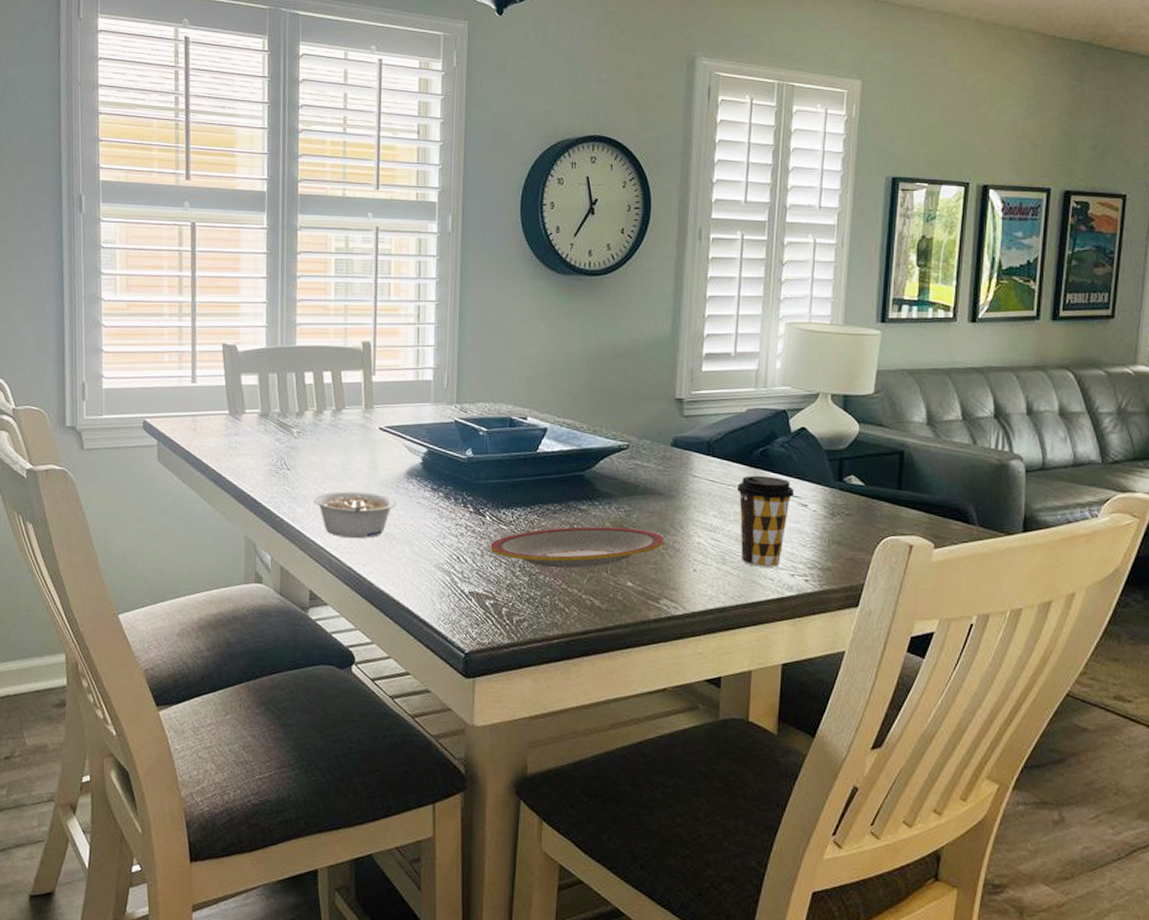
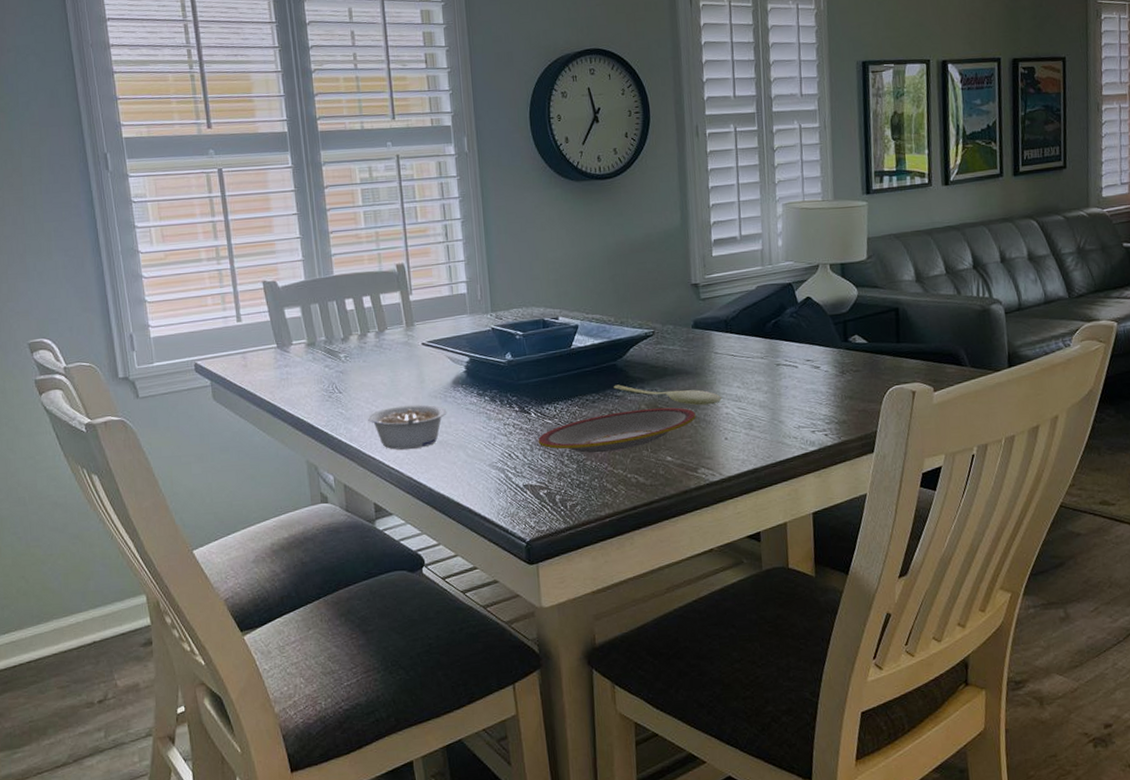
spoon: none [578,497,694,531] -> present [614,384,721,405]
coffee cup: present [736,475,795,568] -> none [755,344,807,428]

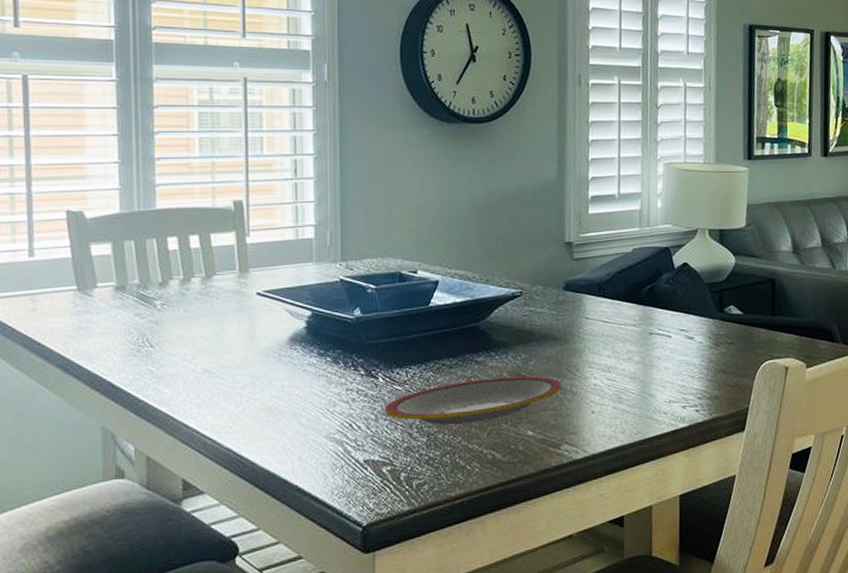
legume: present [368,404,447,450] -> none [183,364,280,416]
spoon: present [614,384,721,405] -> none [474,349,590,375]

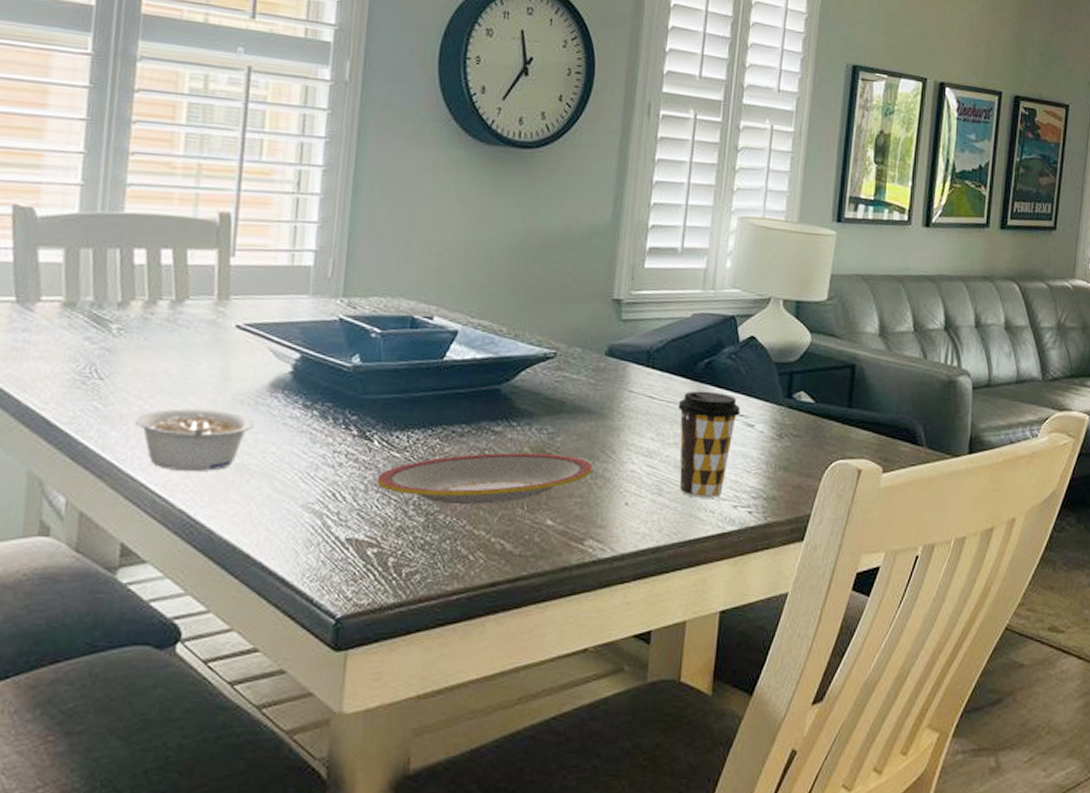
legume: none [183,364,280,416] -> present [135,408,255,471]
coffee cup: none [628,312,681,402] -> present [677,390,741,498]

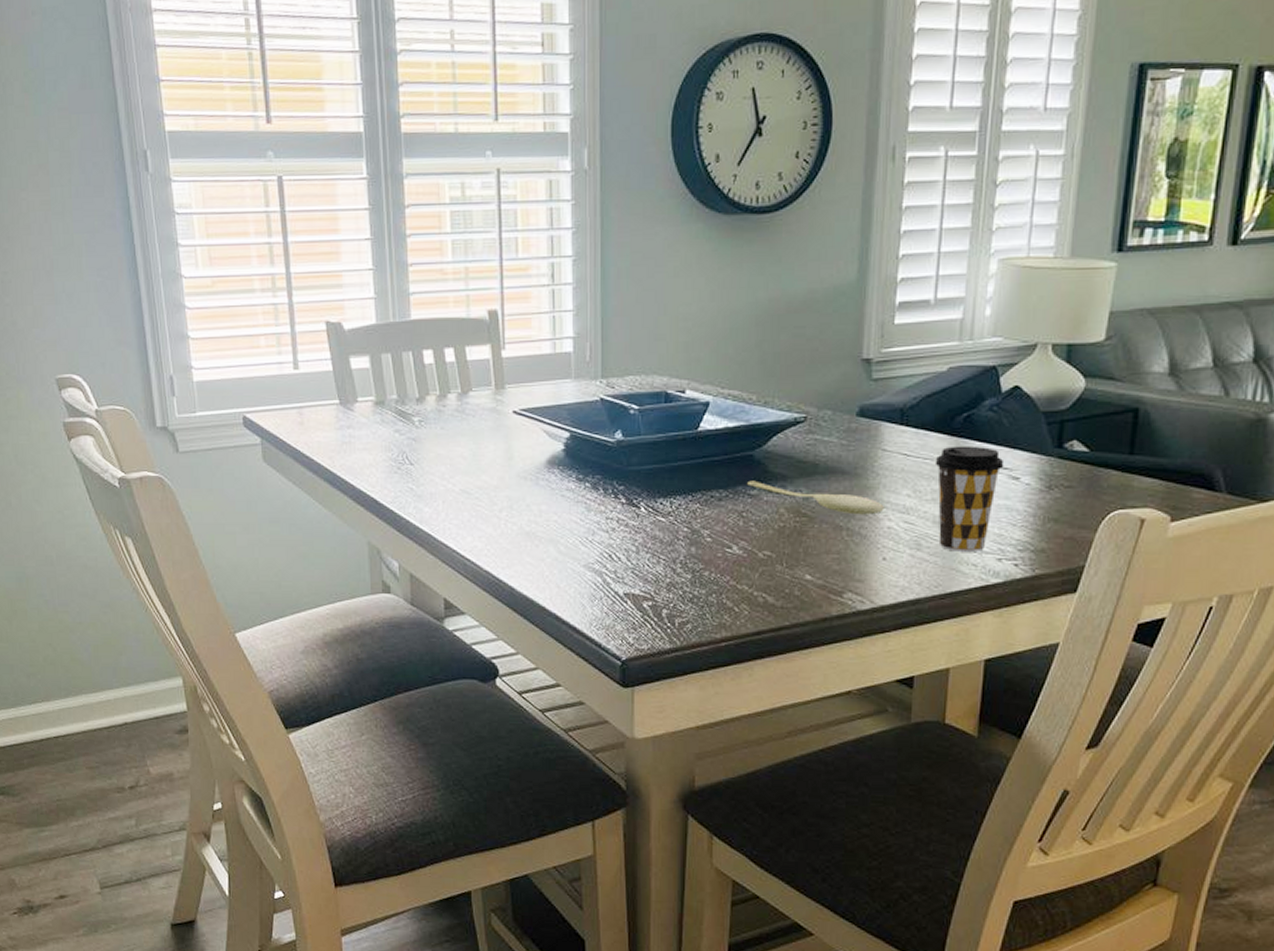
legume: present [135,408,255,471] -> none [442,486,538,538]
plate: present [376,452,592,505] -> none [646,513,848,563]
spoon: none [492,416,628,457] -> present [747,480,884,515]

